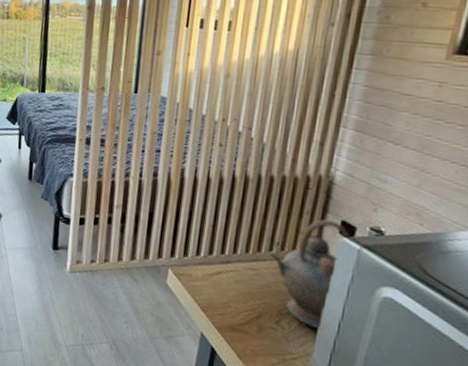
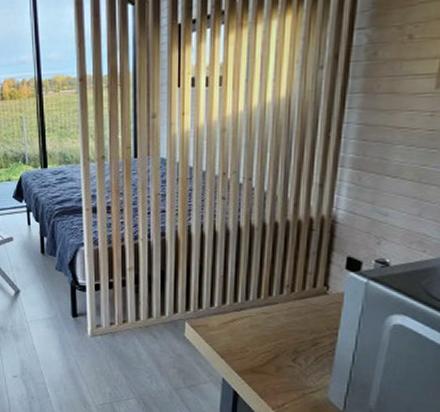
teapot: present [269,219,352,331] -> none [280,258,358,363]

